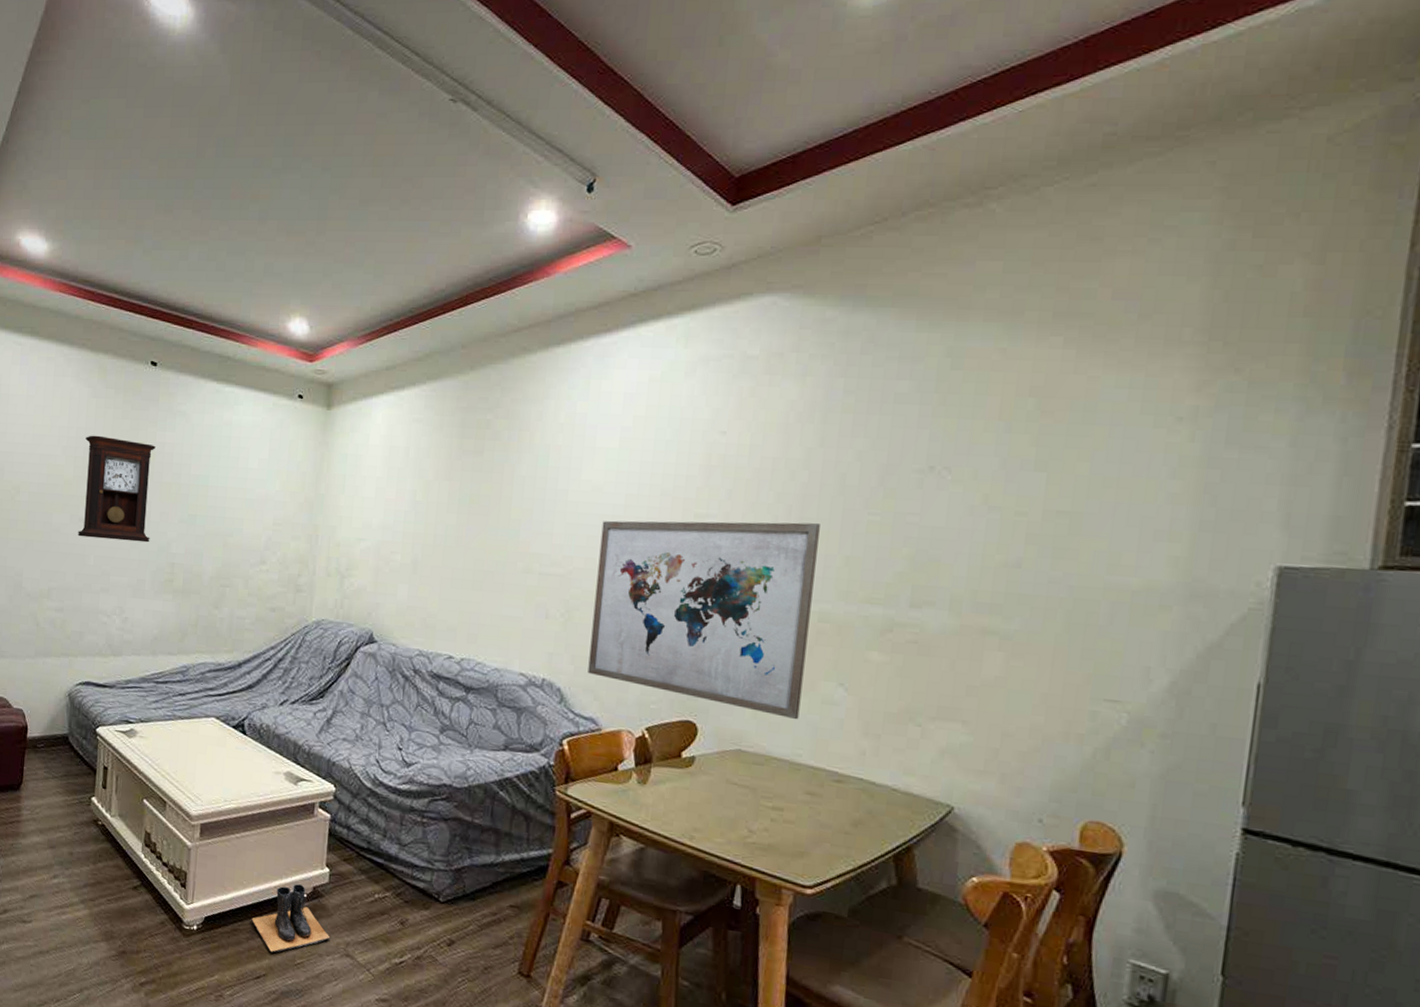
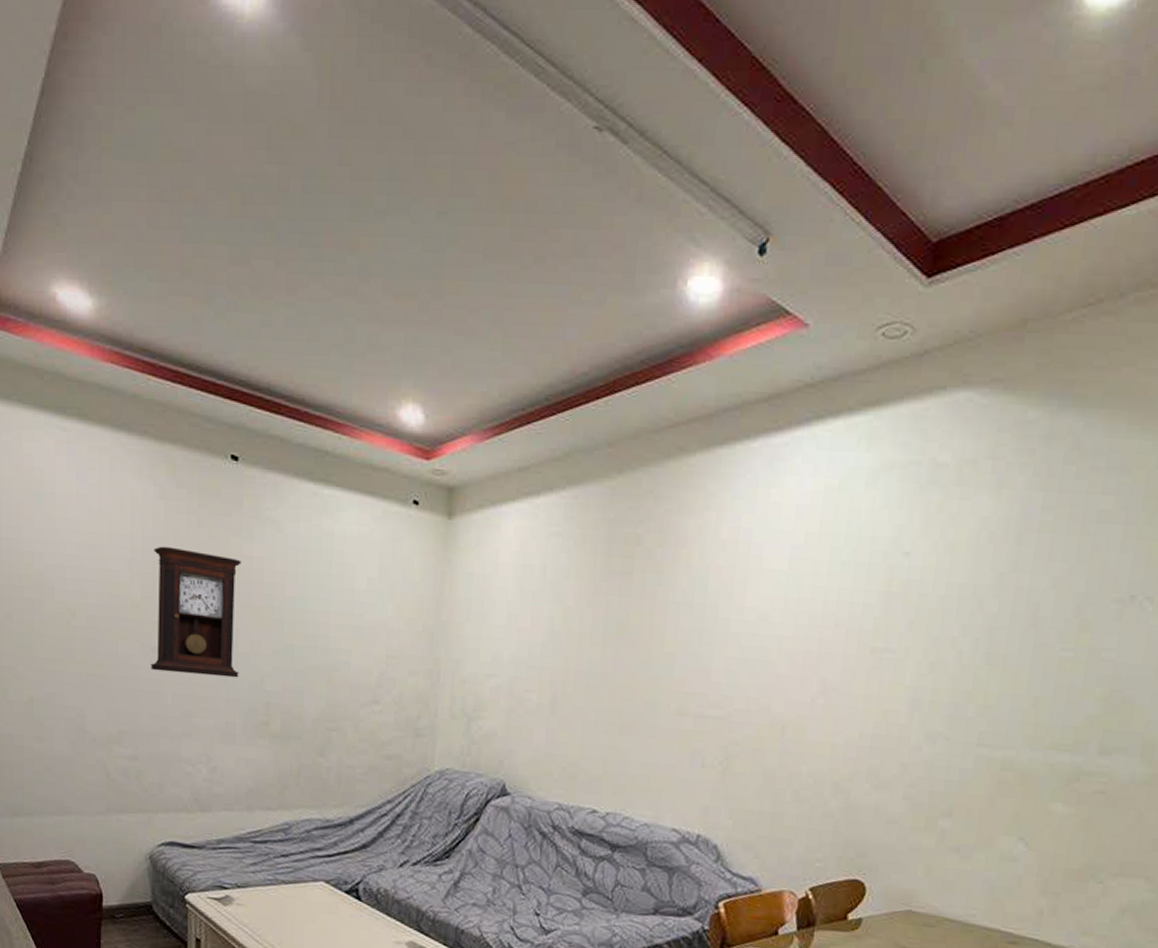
wall art: present [588,520,820,720] -> none [747,655,1008,878]

